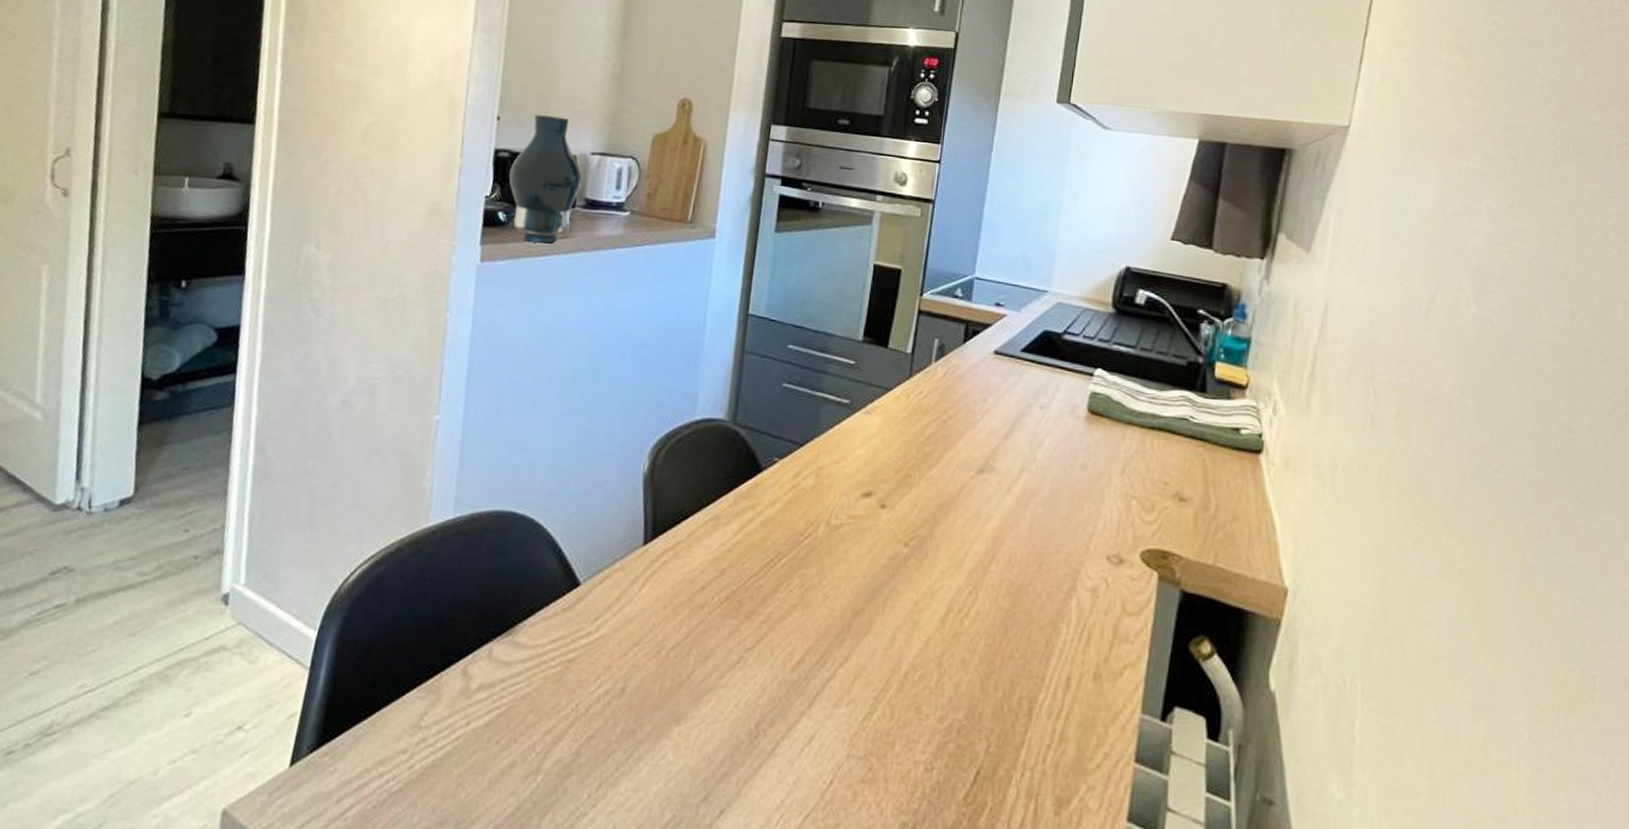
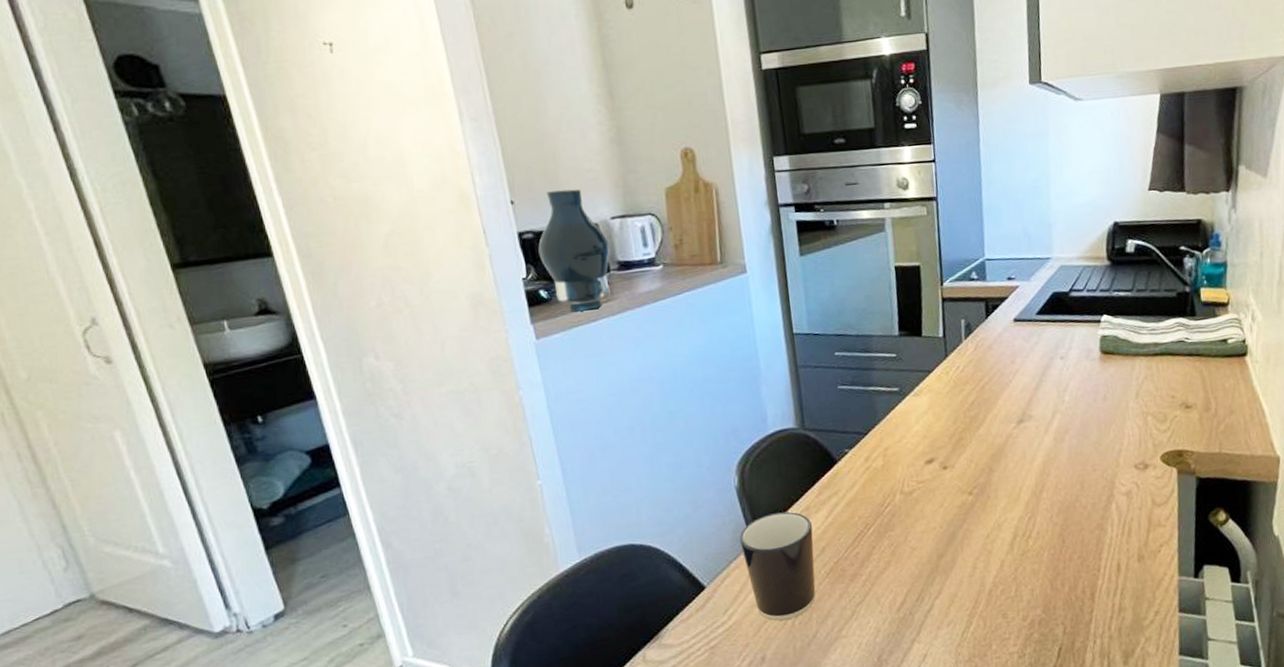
mug: none [631,513,717,648] -> present [739,511,816,621]

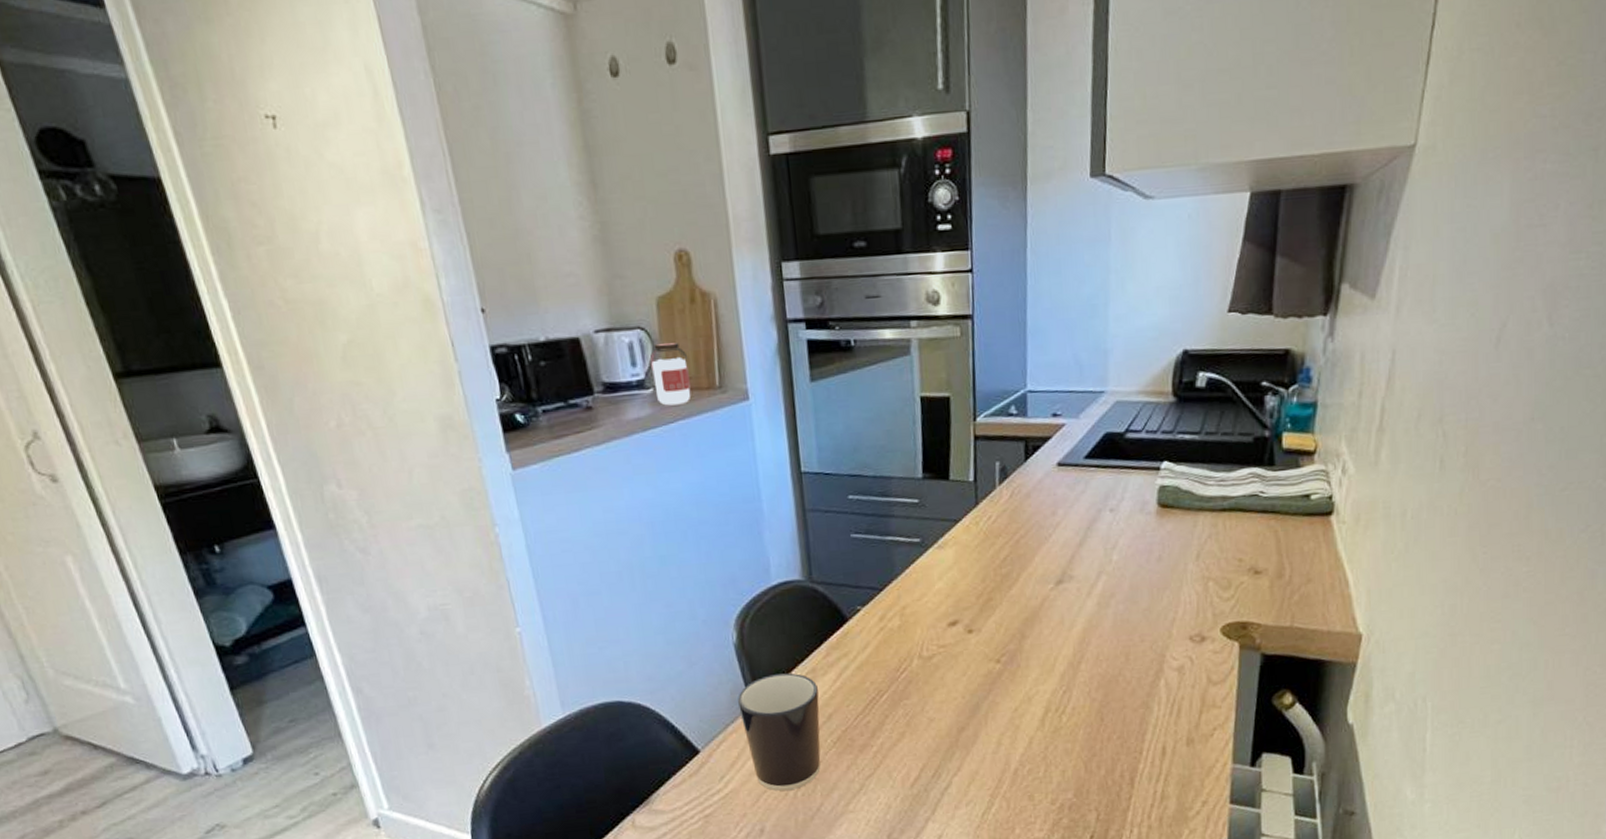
vase: present [538,189,611,312] -> none [513,296,595,440]
jar: none [659,225,696,280] -> present [649,342,691,406]

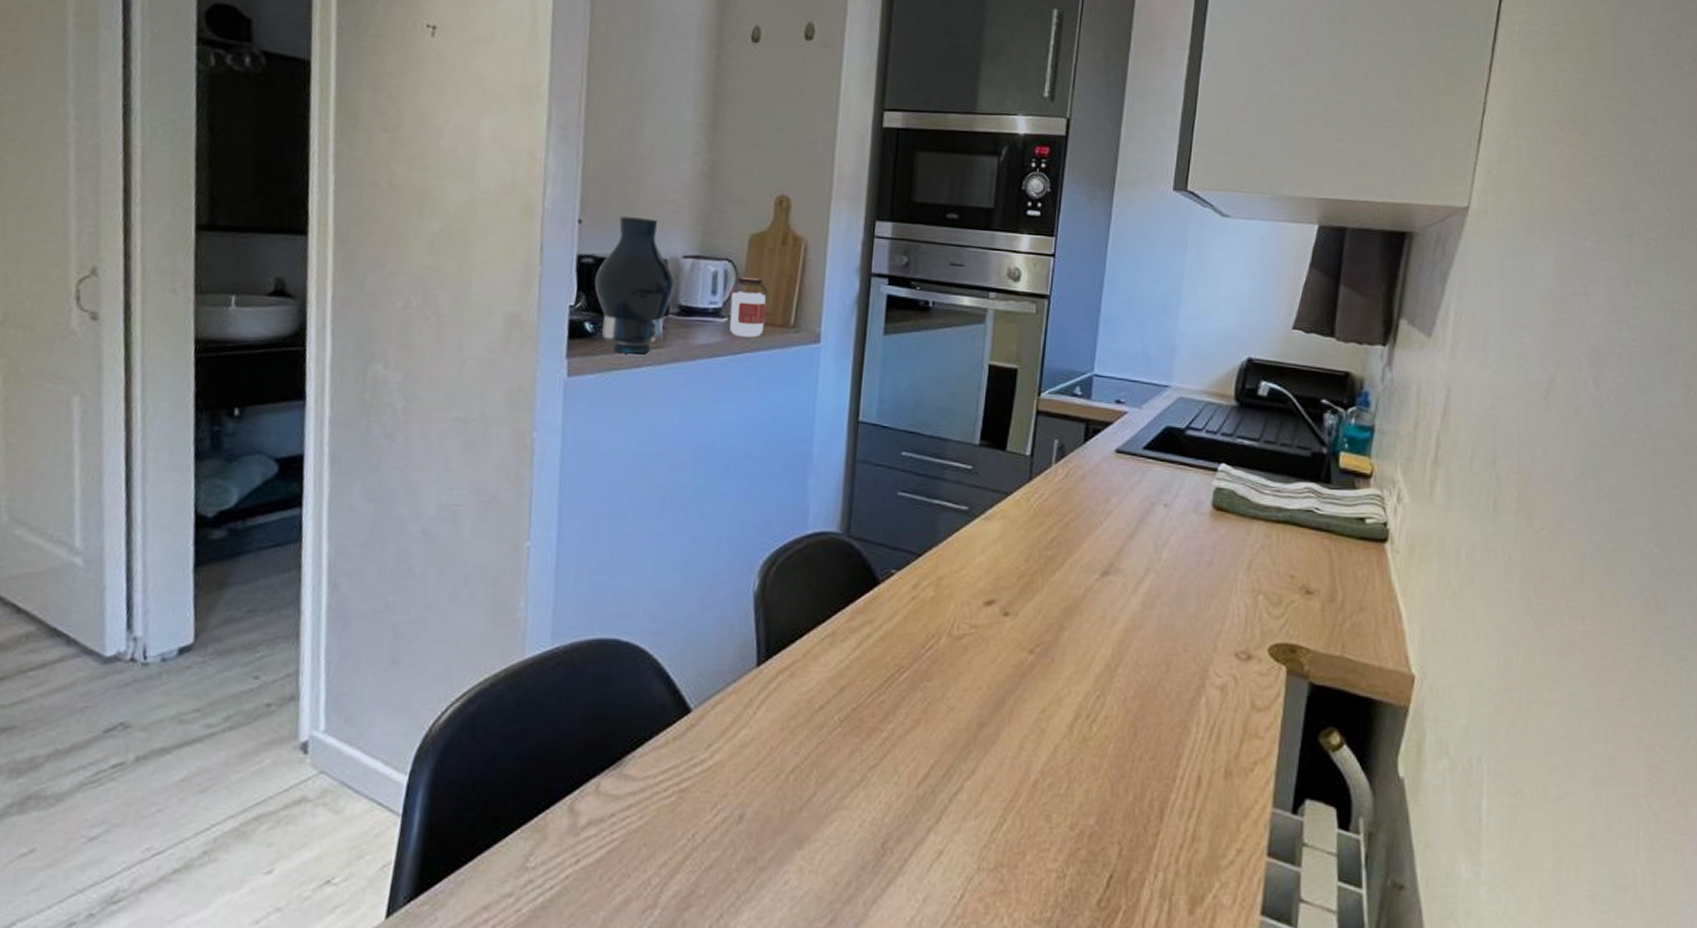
vase: none [513,296,595,440] -> present [594,216,675,355]
mug: present [737,673,821,791] -> none [744,632,834,771]

